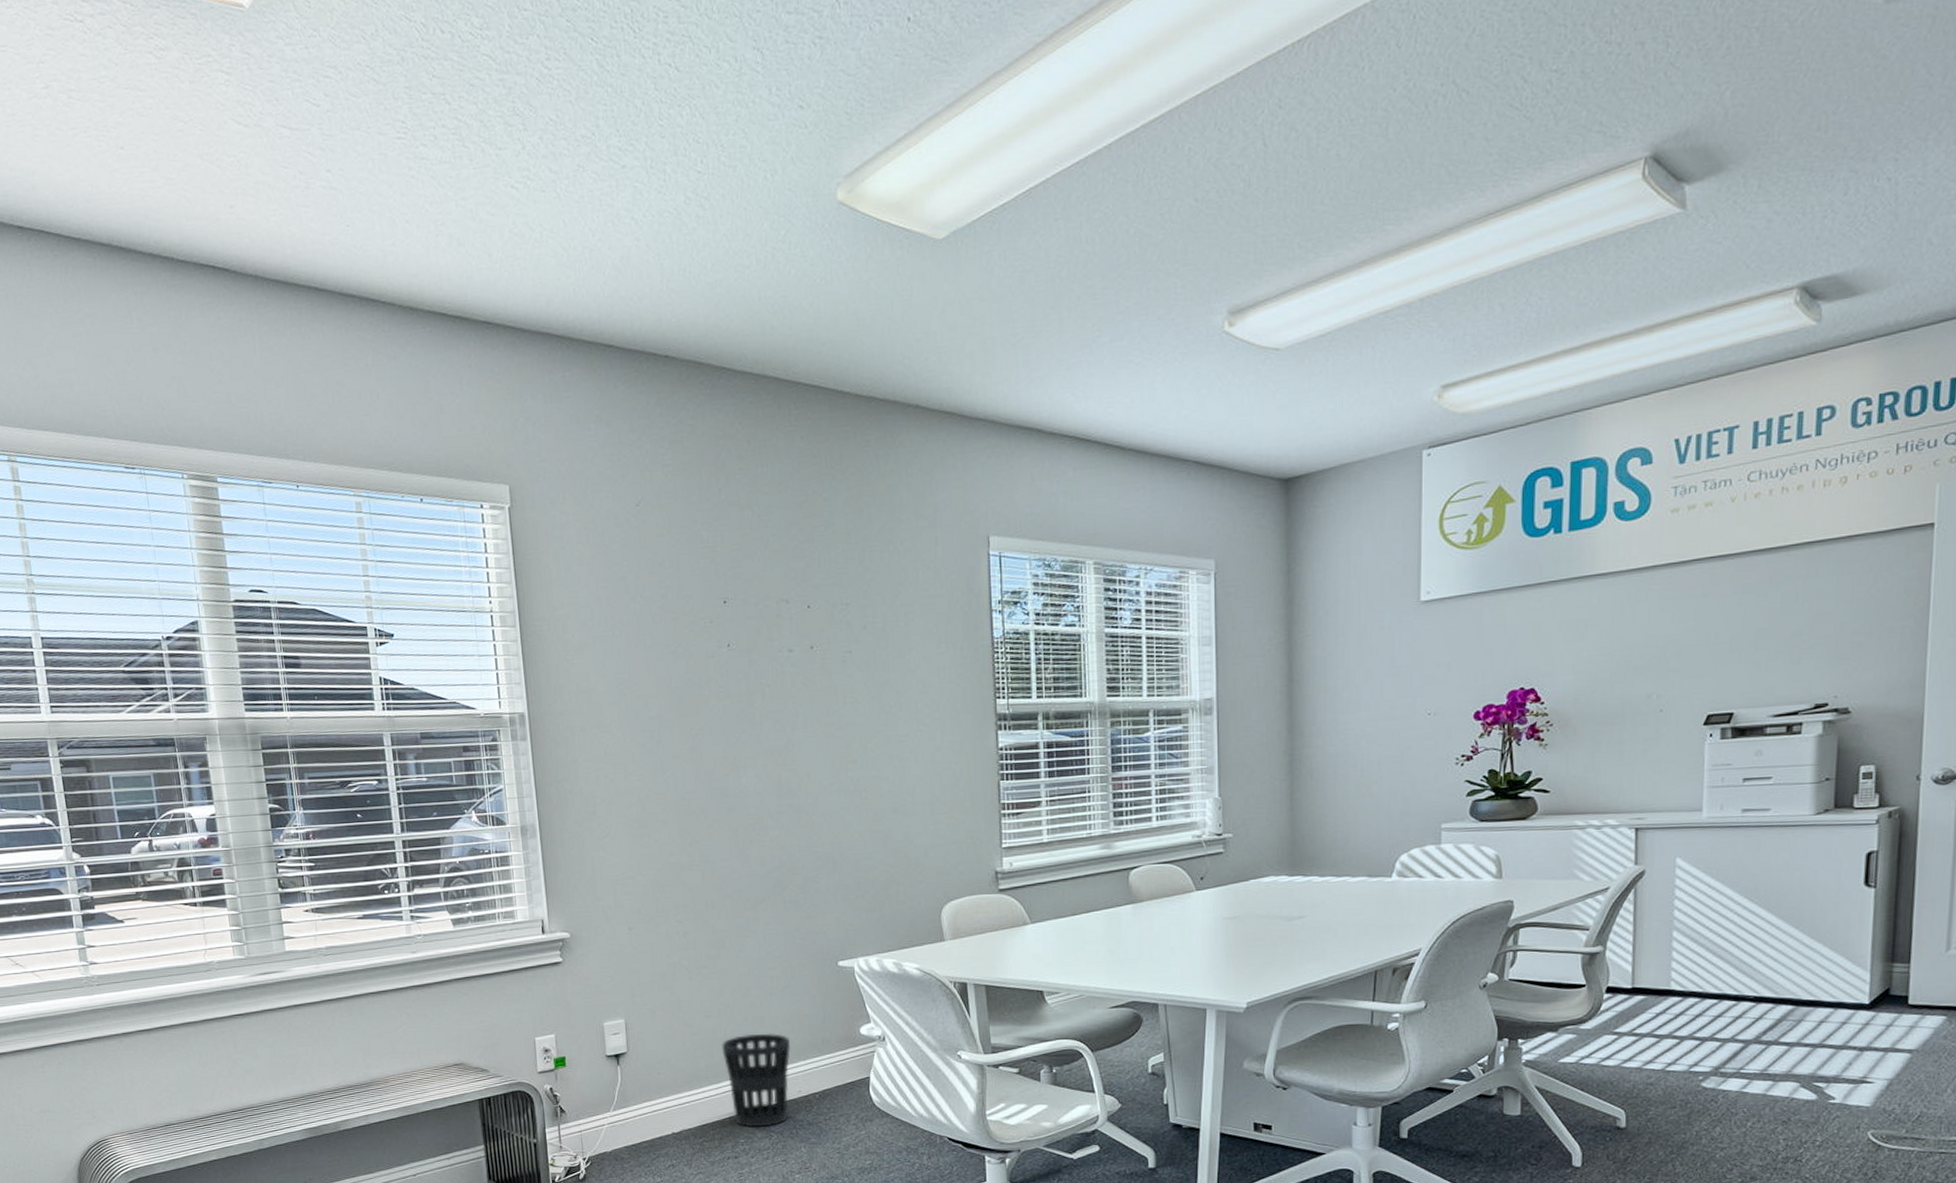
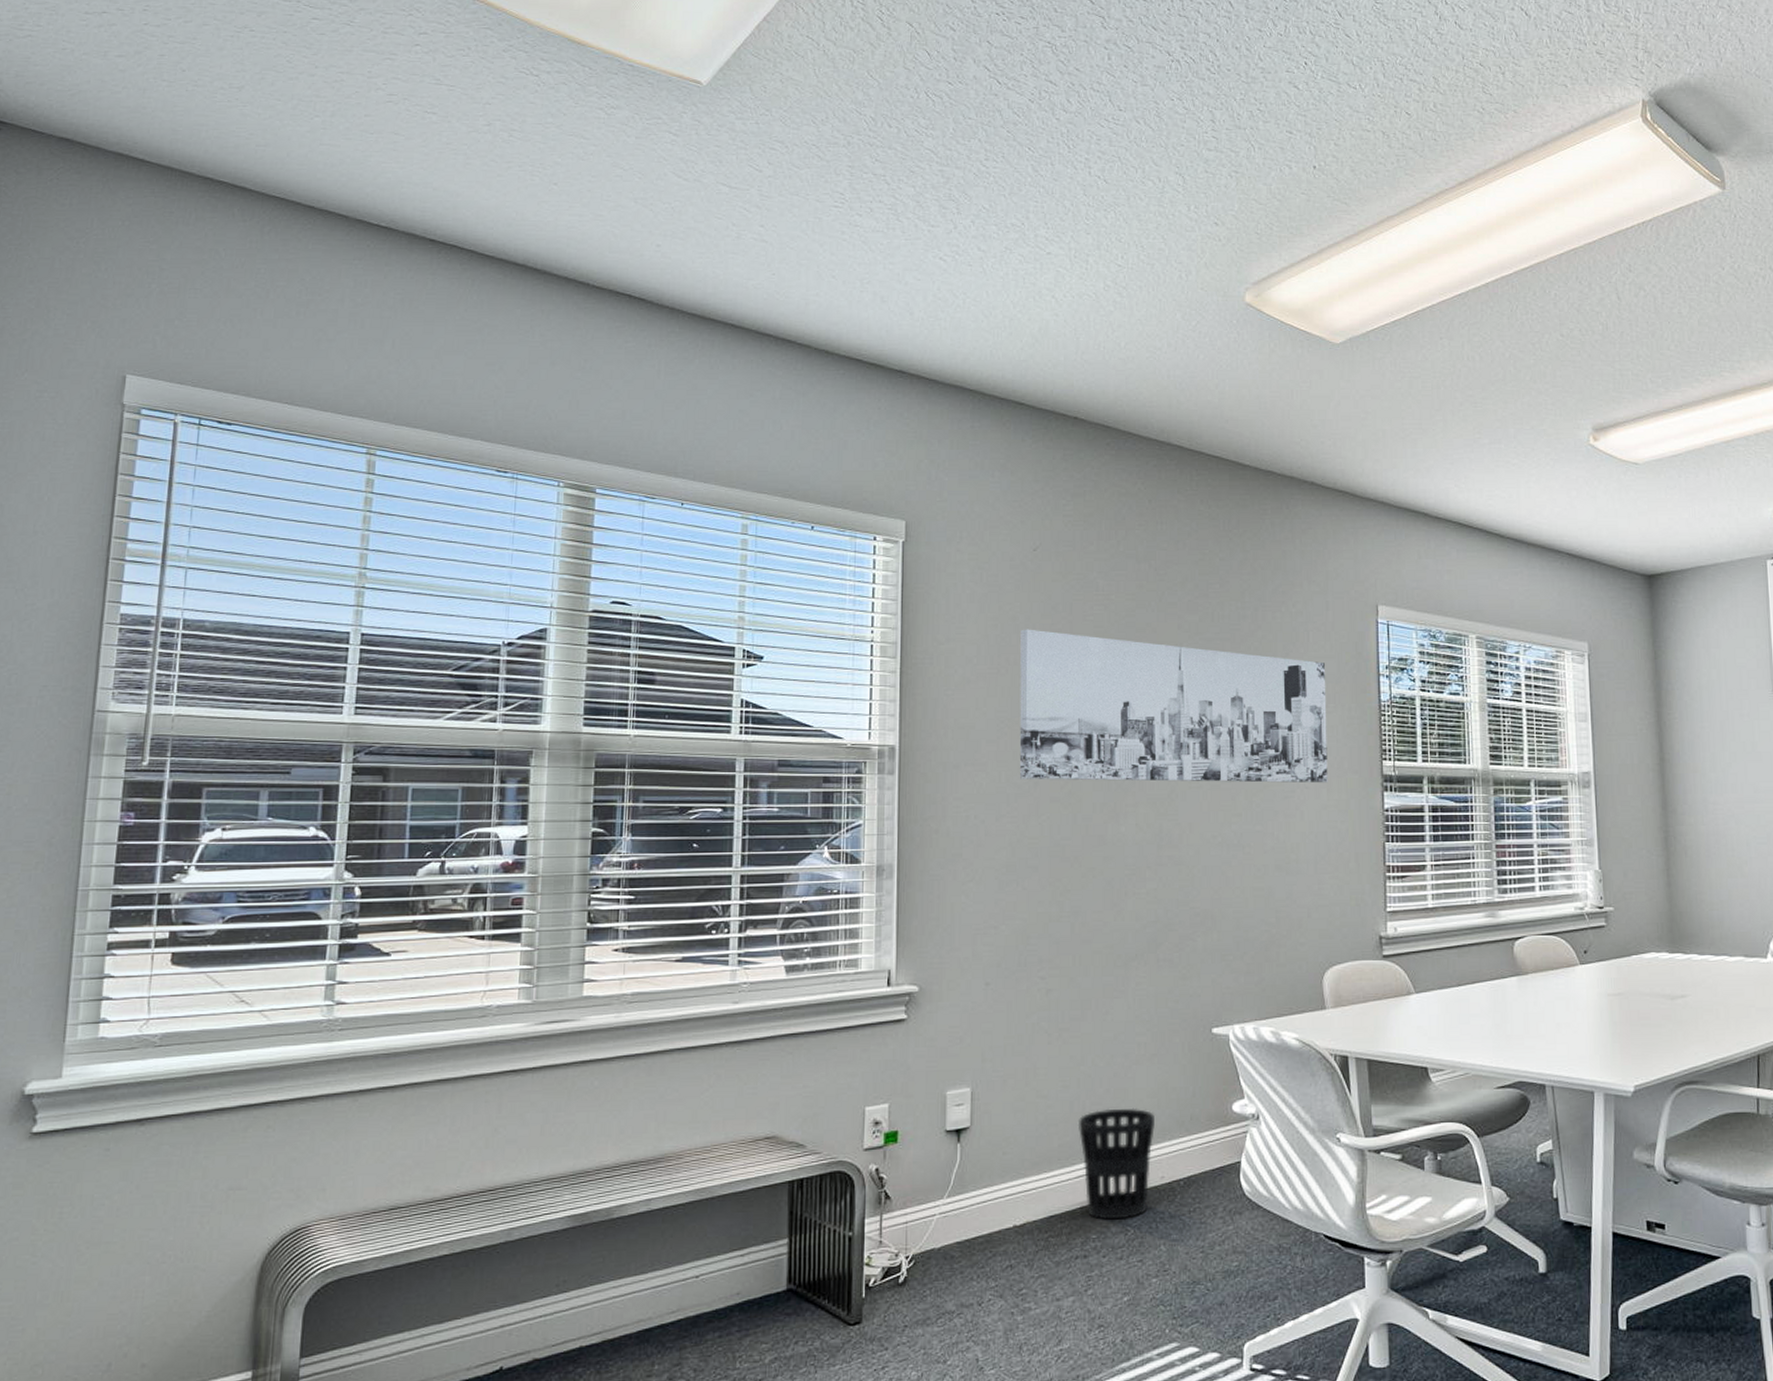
wall art: none [631,588,941,738] -> present [1019,629,1328,784]

